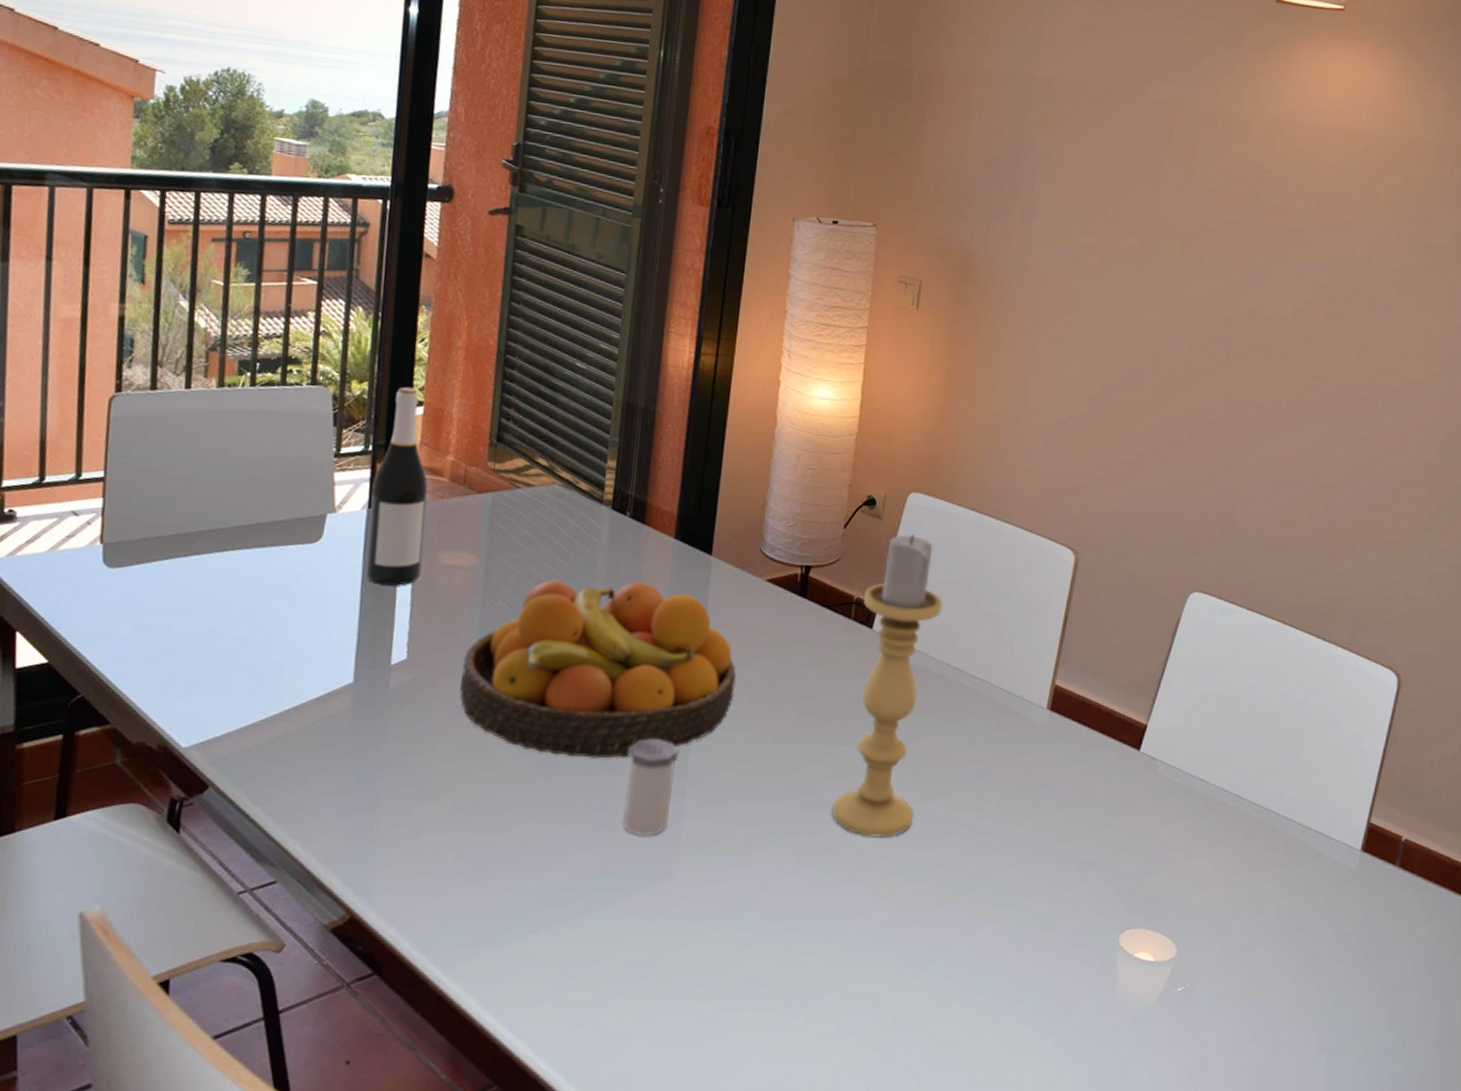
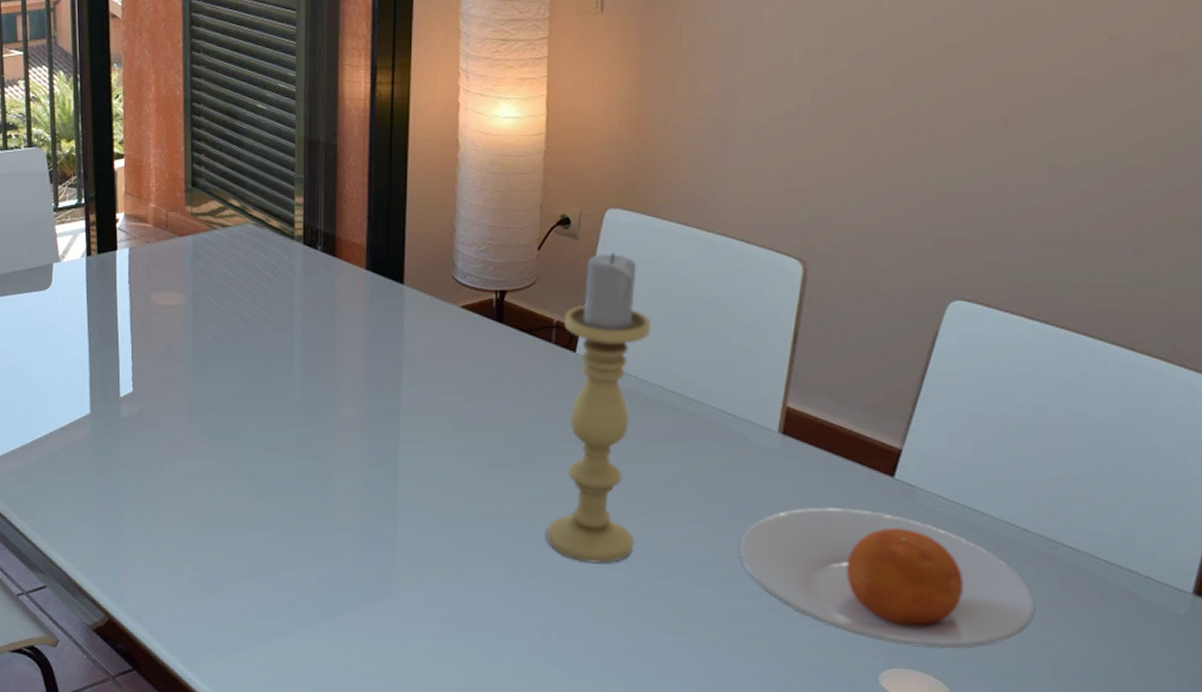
wine bottle: present [365,386,429,586] -> none [88,141,138,326]
fruit bowl: present [459,580,736,759] -> none [180,314,437,482]
salt shaker: present [622,738,679,837] -> none [338,463,387,557]
plate: none [1006,778,1246,908] -> present [738,506,1035,649]

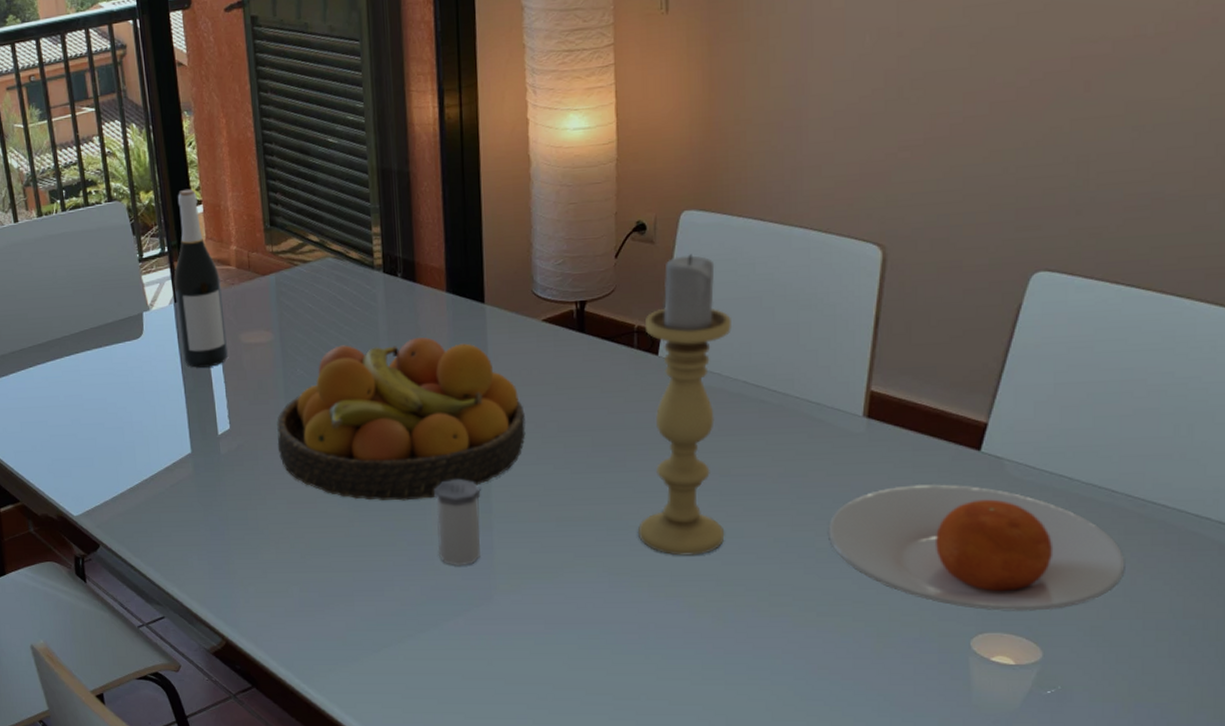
wine bottle: none [88,141,138,326] -> present [174,188,229,368]
fruit bowl: none [180,314,437,482] -> present [277,337,526,501]
salt shaker: none [338,463,387,557] -> present [434,478,481,567]

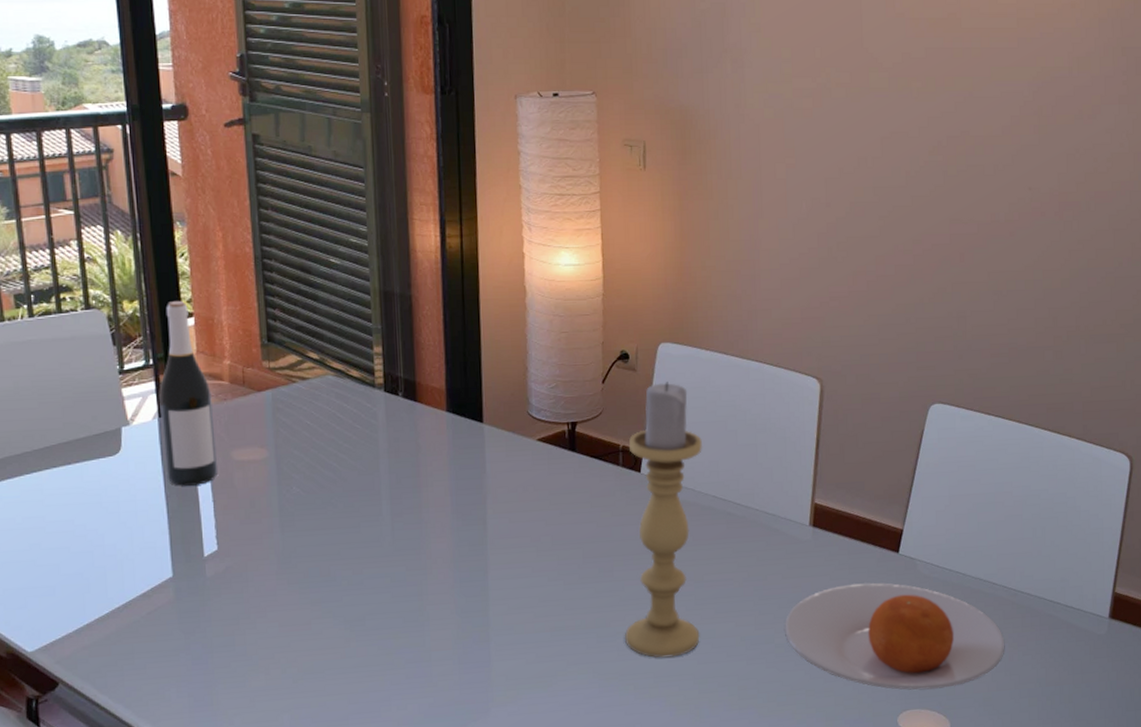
fruit bowl: present [277,337,526,501] -> none [270,455,522,619]
salt shaker: present [434,478,481,567] -> none [433,593,479,682]

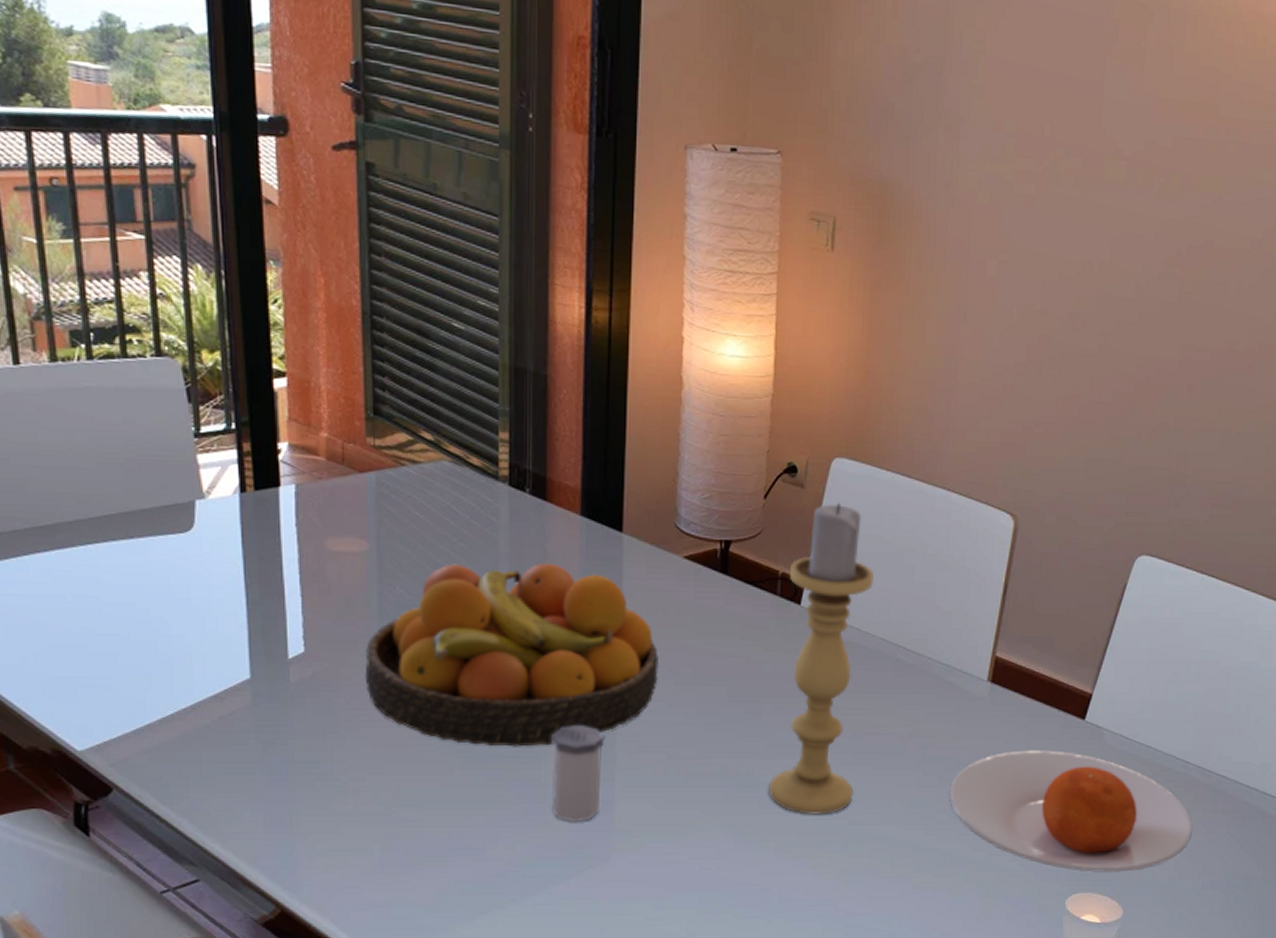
wine bottle: present [159,300,219,486] -> none [241,355,309,576]
fruit bowl: none [270,455,522,619] -> present [365,563,658,747]
salt shaker: none [433,593,479,682] -> present [551,724,605,823]

